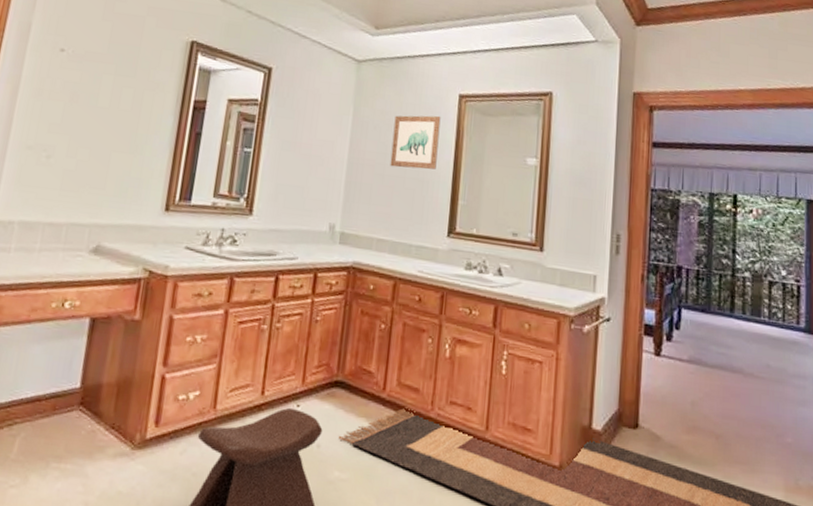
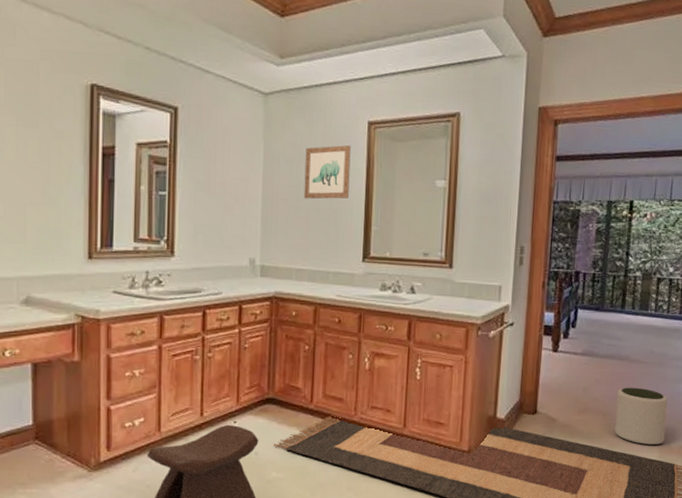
plant pot: none [730,405,791,482] -> present [614,387,668,446]

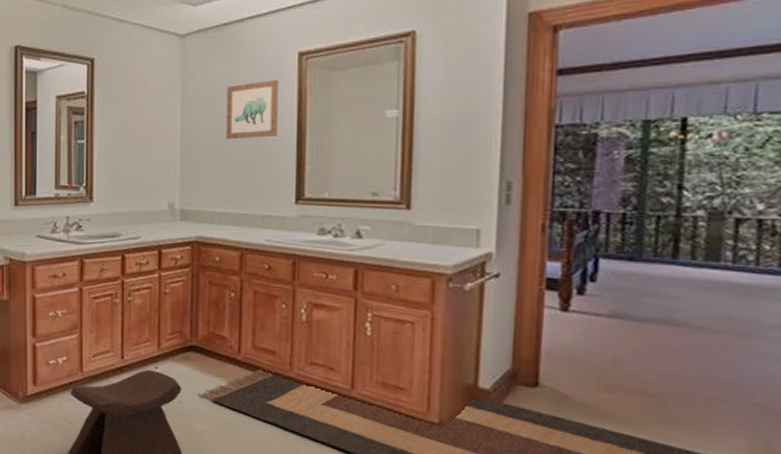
plant pot: present [614,387,668,446] -> none [666,362,762,445]

